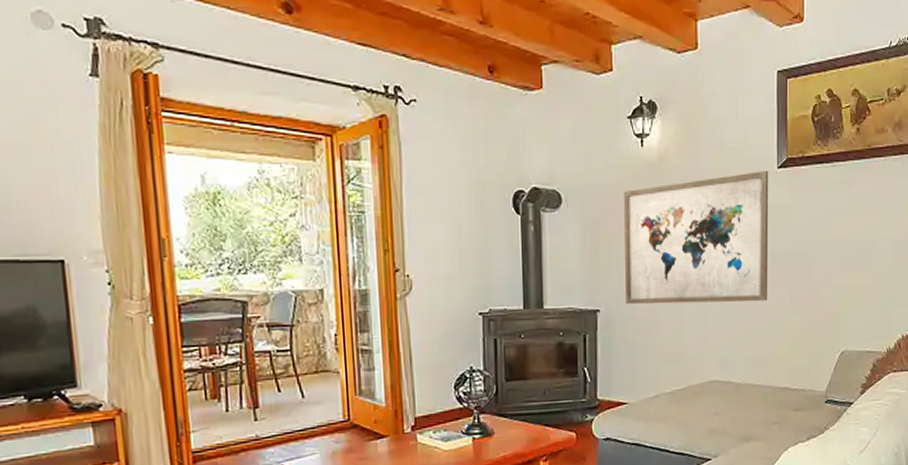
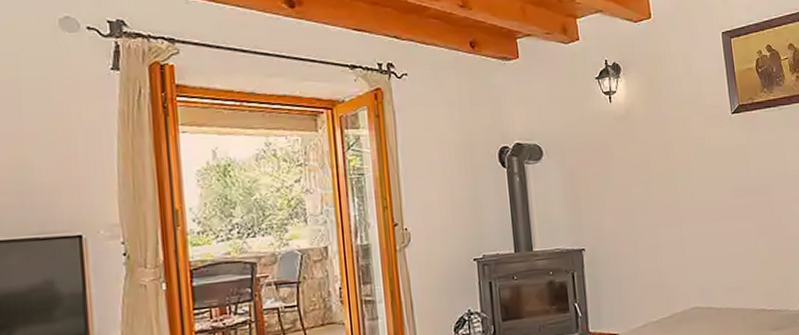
wall art: present [624,171,769,305] -> none [598,117,736,242]

